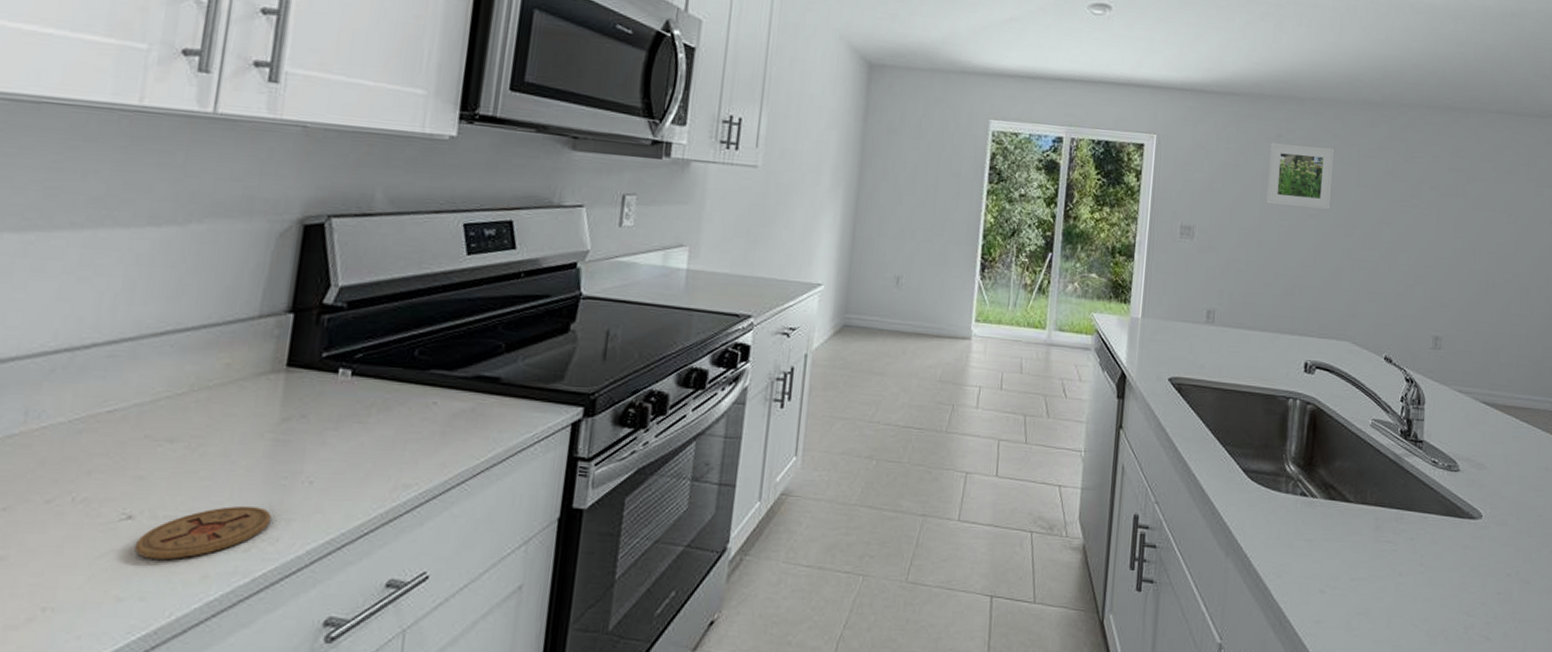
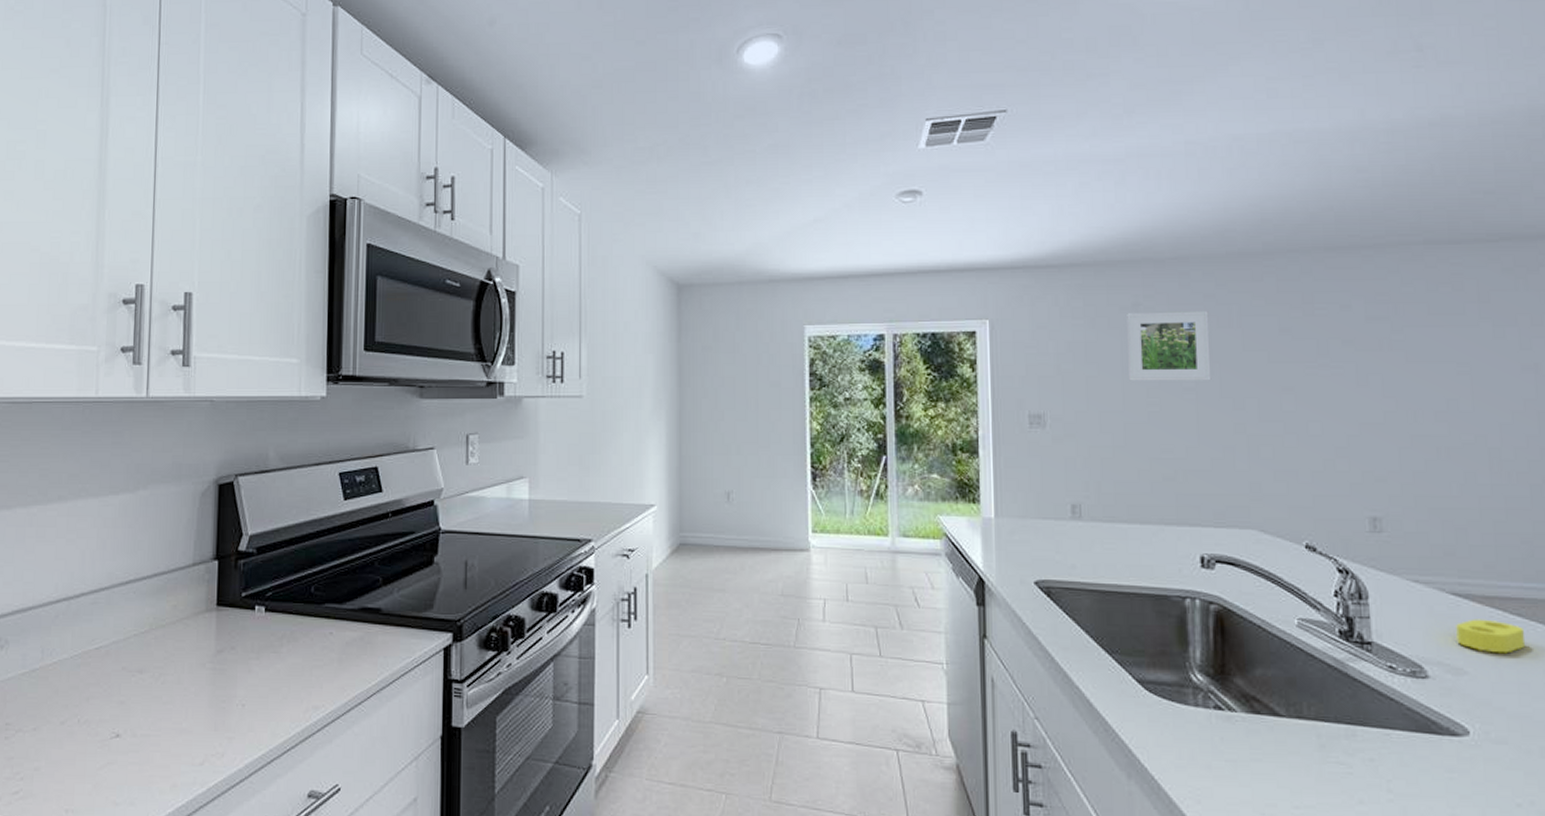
coaster: present [134,506,271,559] -> none [123,726,217,771]
sponge: none [1482,423,1529,453] -> present [1456,619,1525,654]

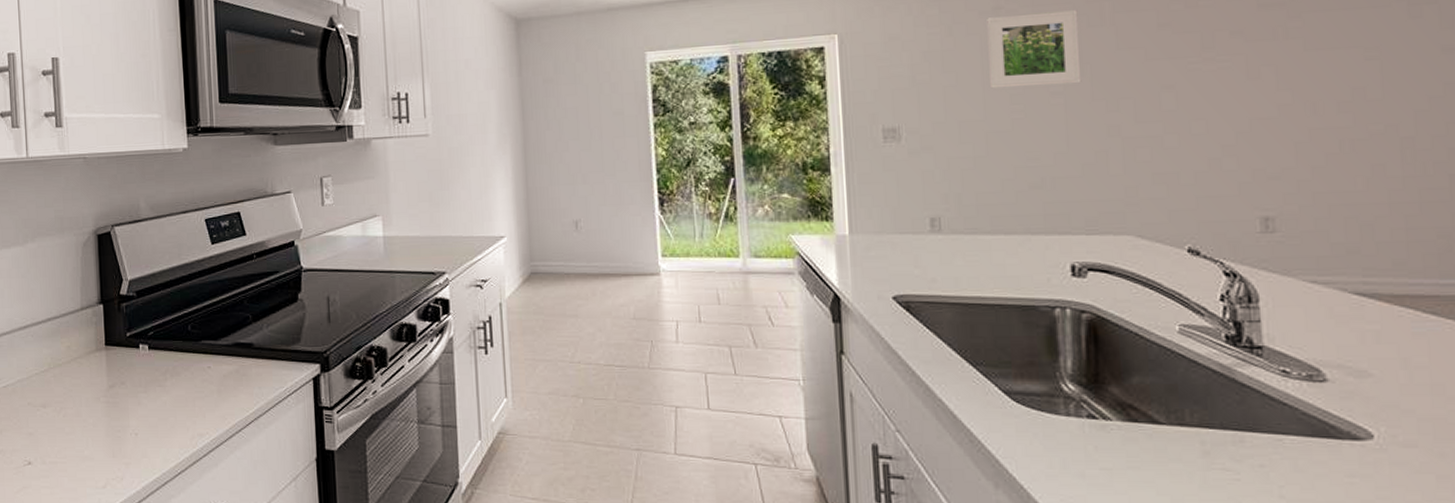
sponge: present [1456,619,1525,654] -> none [1359,319,1440,354]

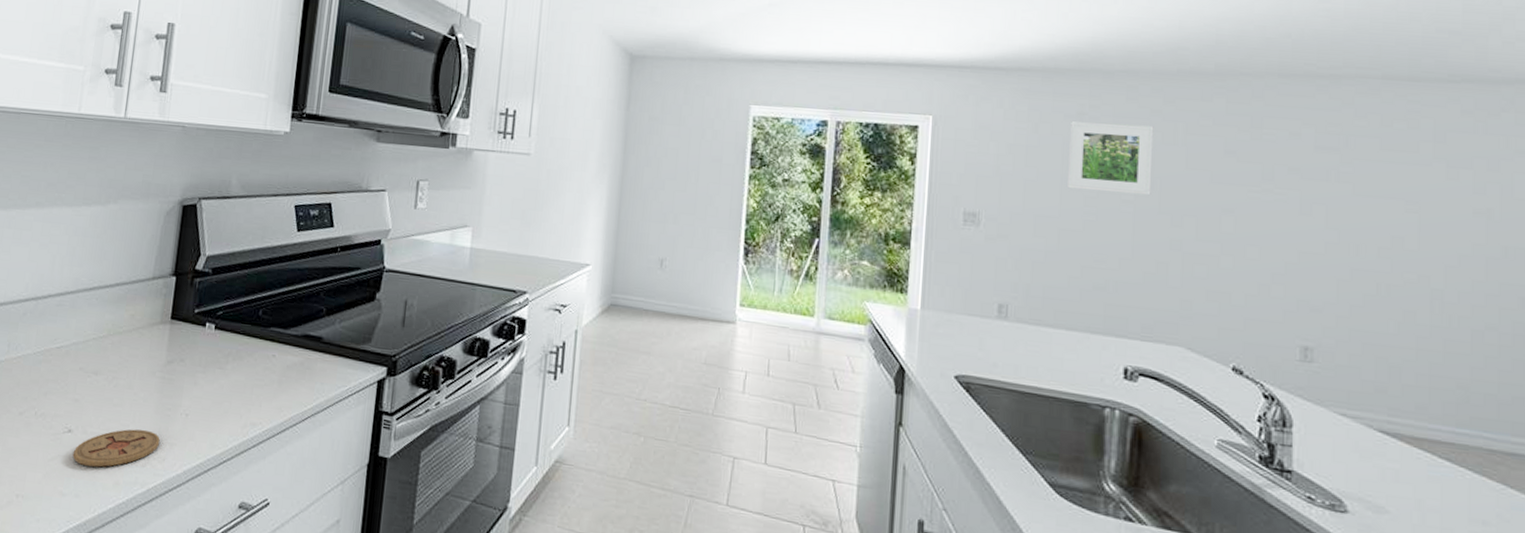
coaster: none [36,454,115,494] -> present [72,429,160,467]

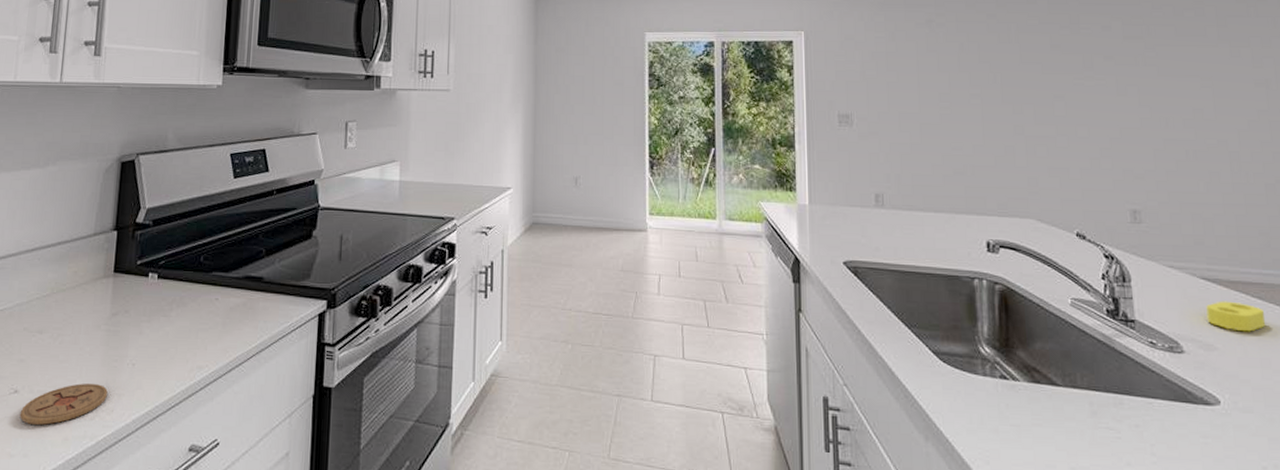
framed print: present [1068,121,1154,196] -> none [922,27,994,89]
sponge: none [1381,458,1453,497] -> present [1206,301,1265,332]

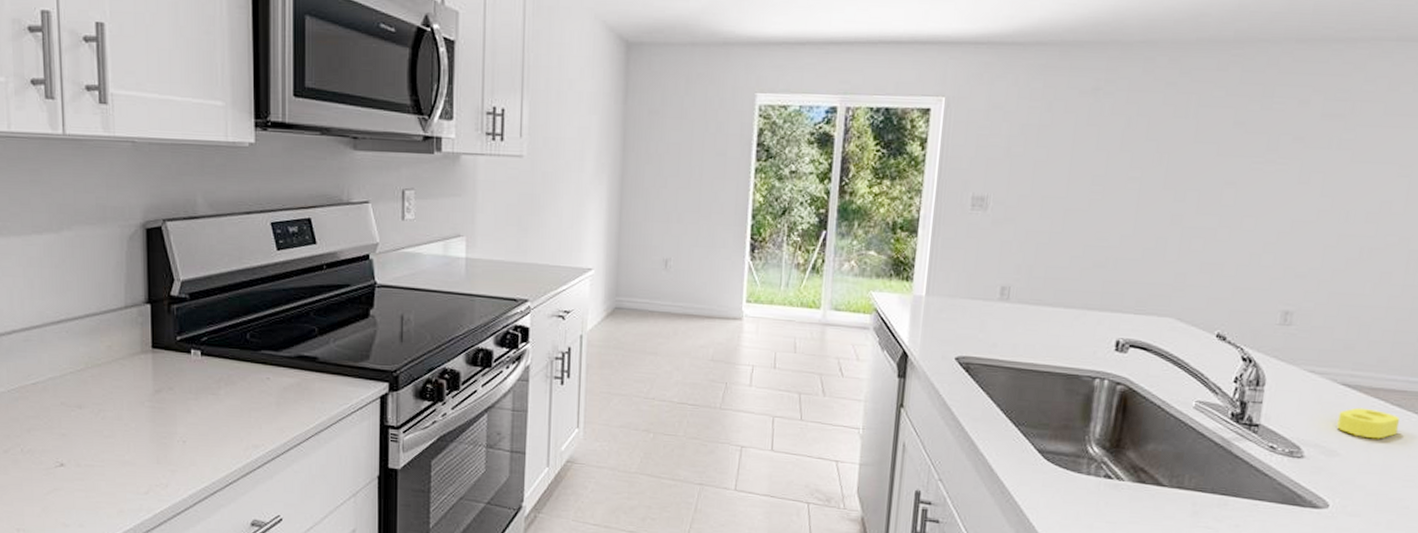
coaster: present [19,383,108,425] -> none [69,459,160,498]

